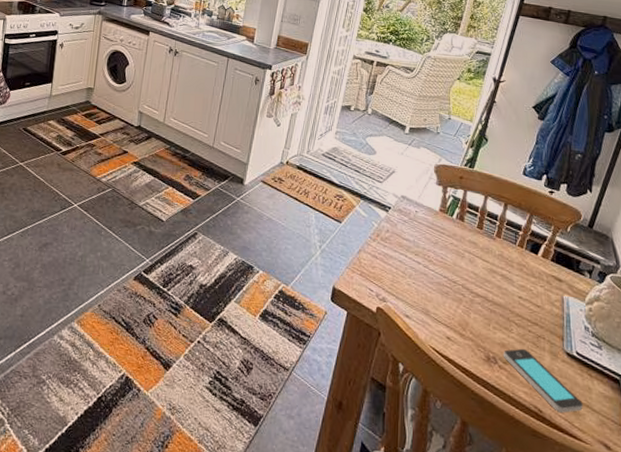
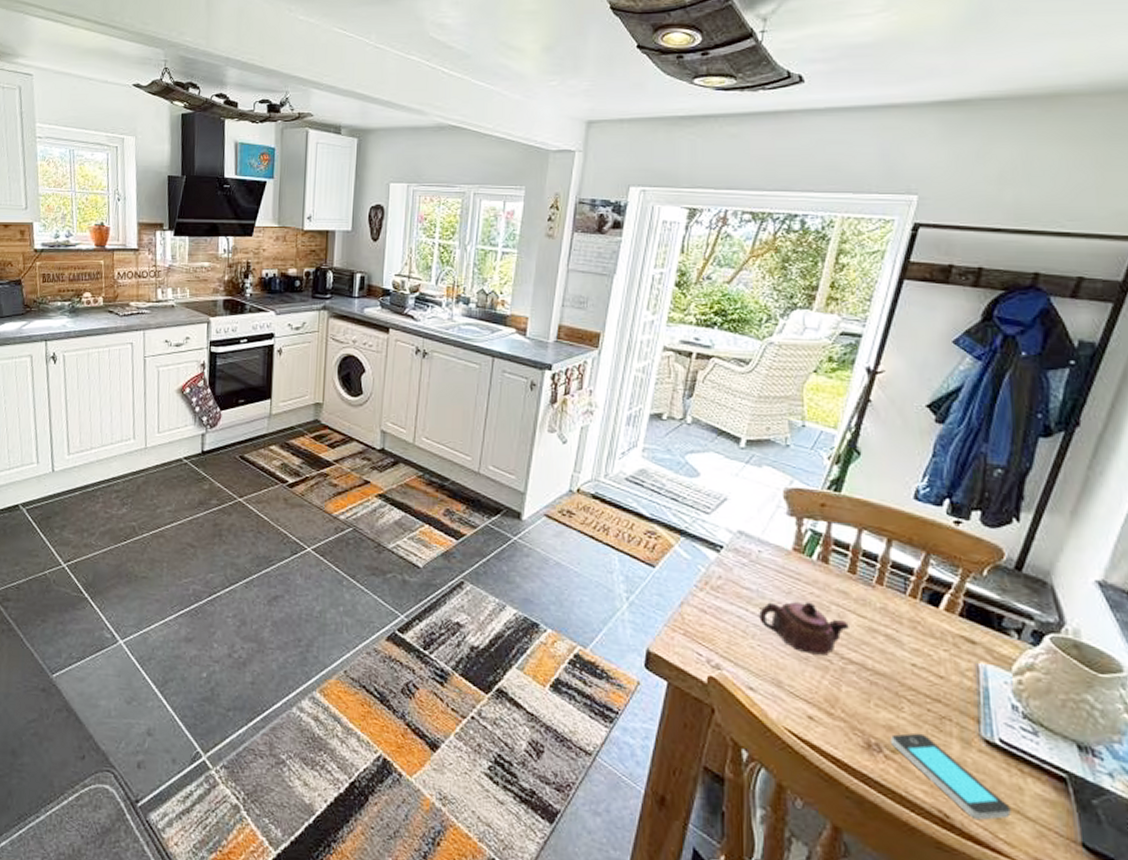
teapot: none [415,250,477,291] -> present [759,602,849,656]

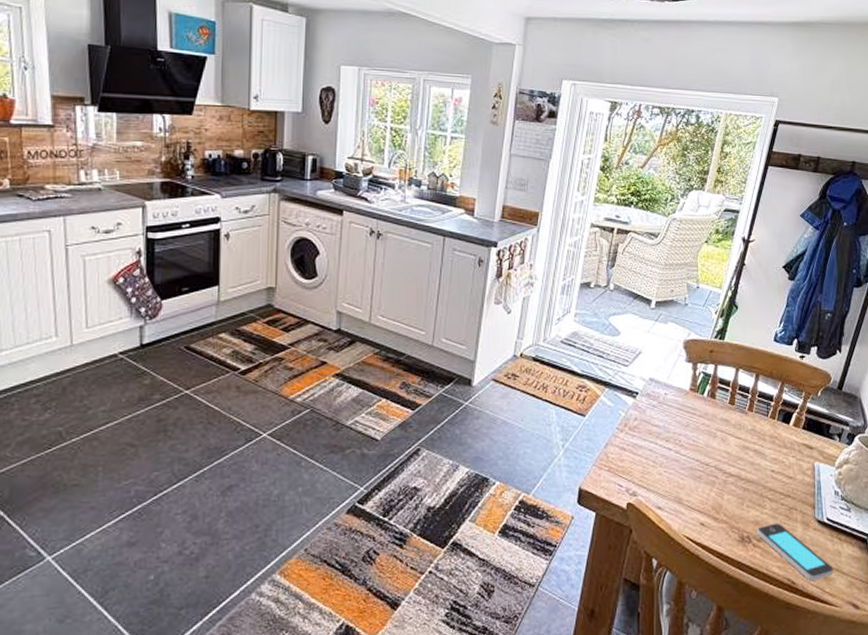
teapot: present [759,602,849,656] -> none [665,431,729,473]

